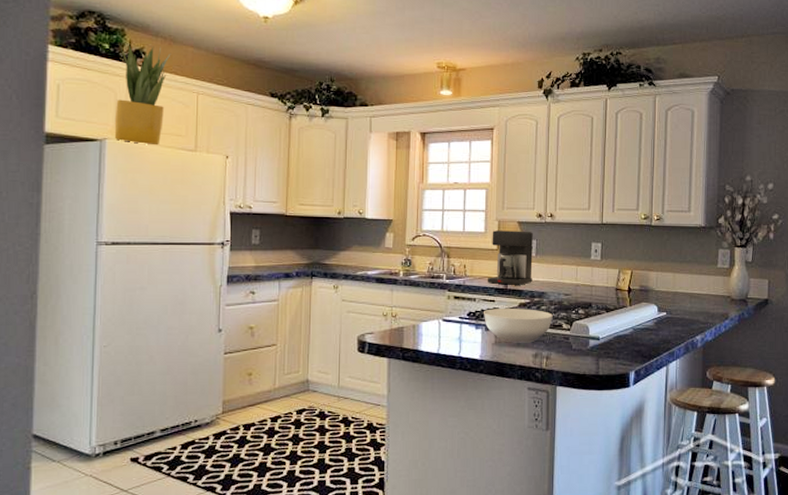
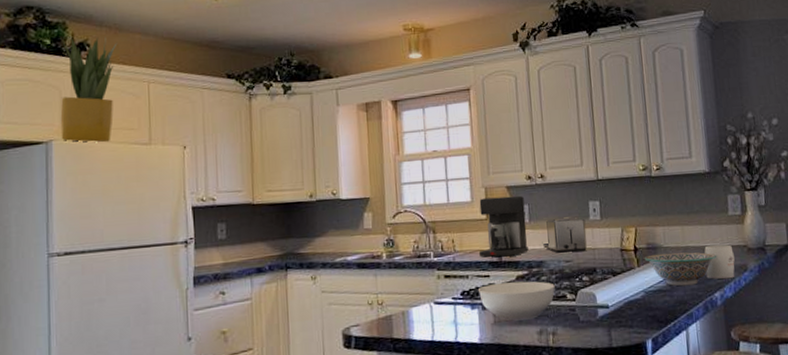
toaster: none [545,255,587,288] -> present [542,217,588,253]
ceramic bowl: none [636,296,703,327] -> present [644,252,717,286]
mug: none [690,293,718,325] -> present [704,244,735,280]

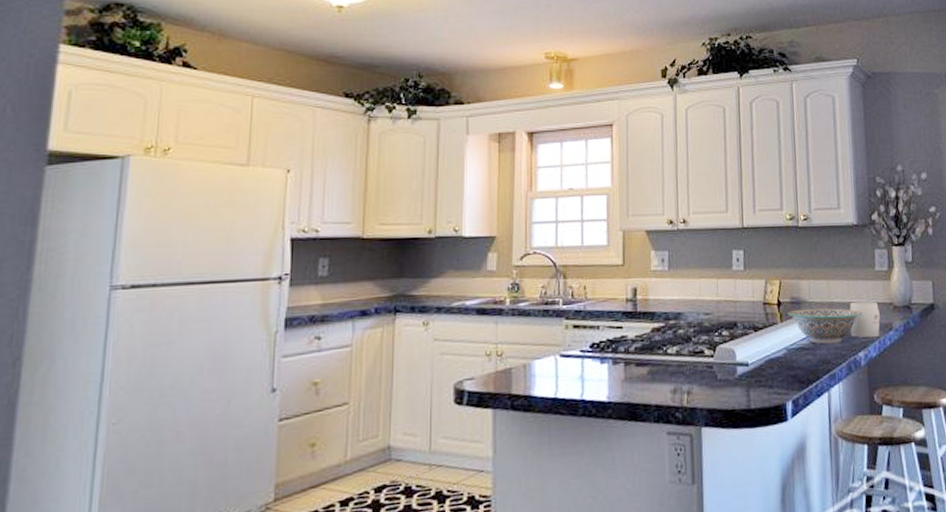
planter: present [60,37,118,143] -> none [141,39,220,161]
bowl: present [477,281,555,321] -> none [608,334,693,378]
coffee maker: present [479,195,529,257] -> none [613,241,666,307]
toaster: present [542,217,588,253] -> none [681,266,729,305]

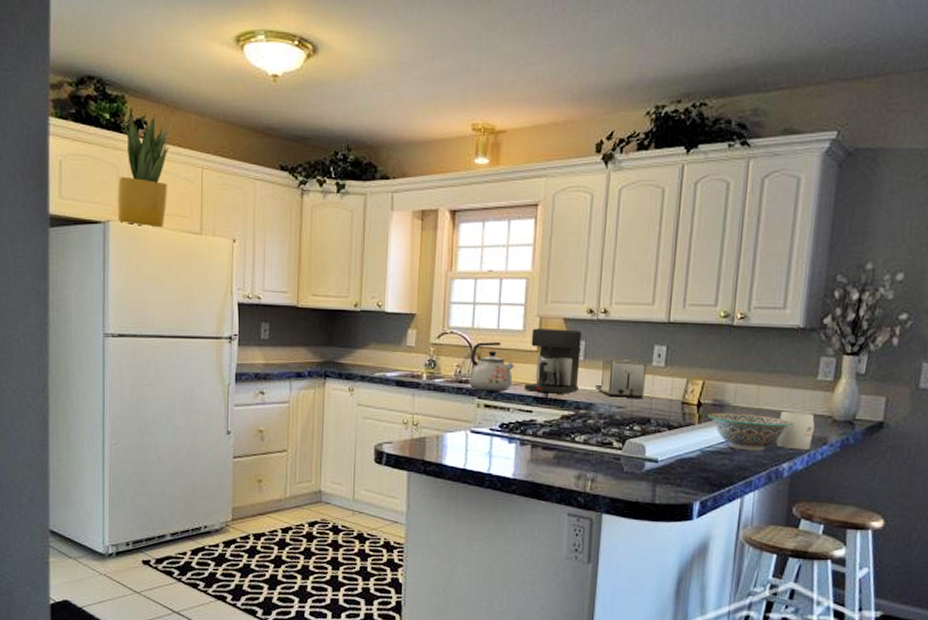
planter: none [141,39,220,161] -> present [117,112,174,228]
kettle: none [555,258,601,313] -> present [469,341,515,393]
coffee maker: none [613,241,666,307] -> present [525,328,582,394]
toaster: none [681,266,729,305] -> present [594,359,647,399]

